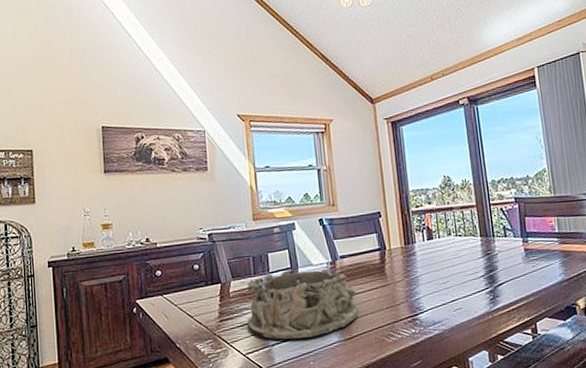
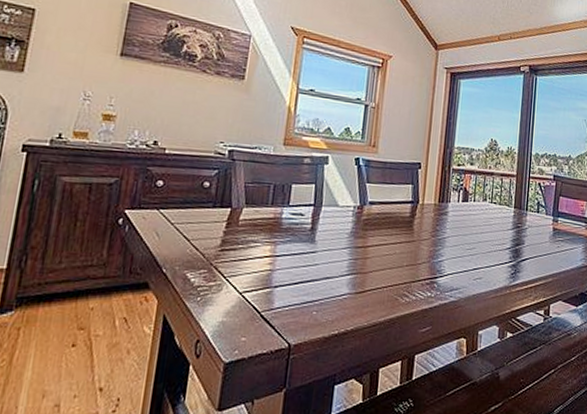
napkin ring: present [246,268,359,340] -> none [251,205,378,285]

